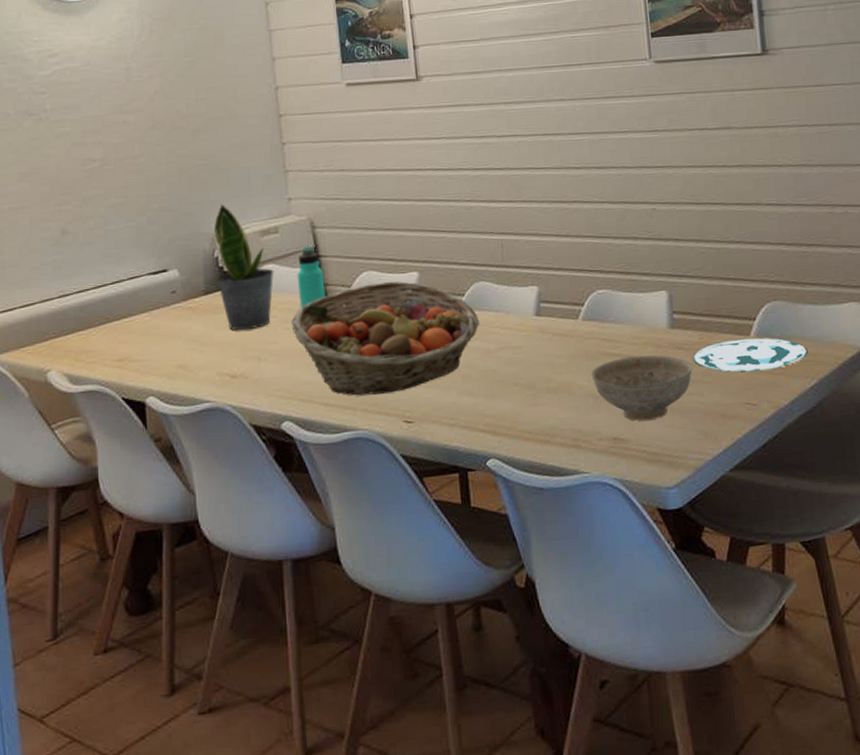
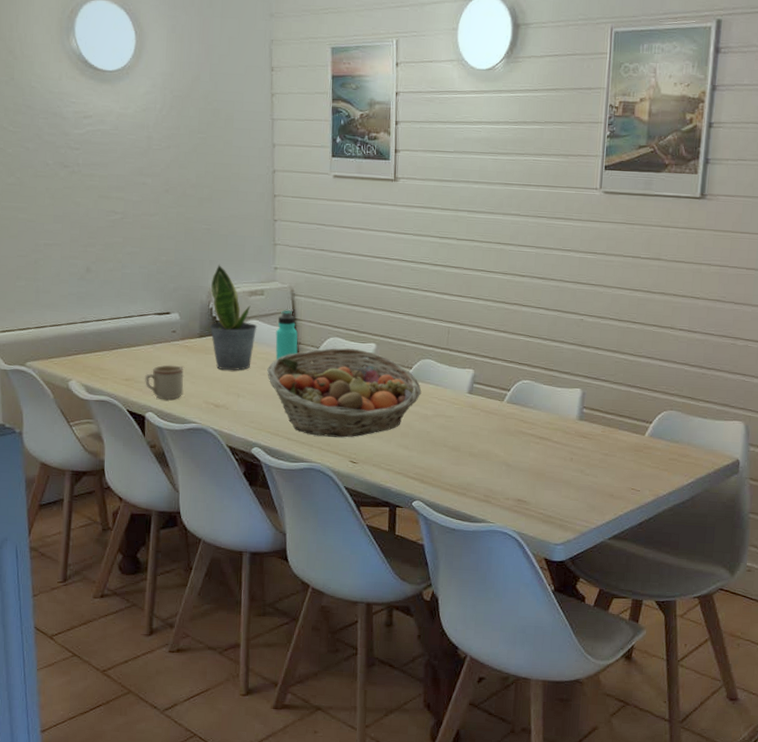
mug: none [141,333,191,379] -> present [144,365,184,400]
decorative bowl: present [591,354,693,421] -> none [507,437,593,490]
plate: present [692,338,808,372] -> none [593,436,691,465]

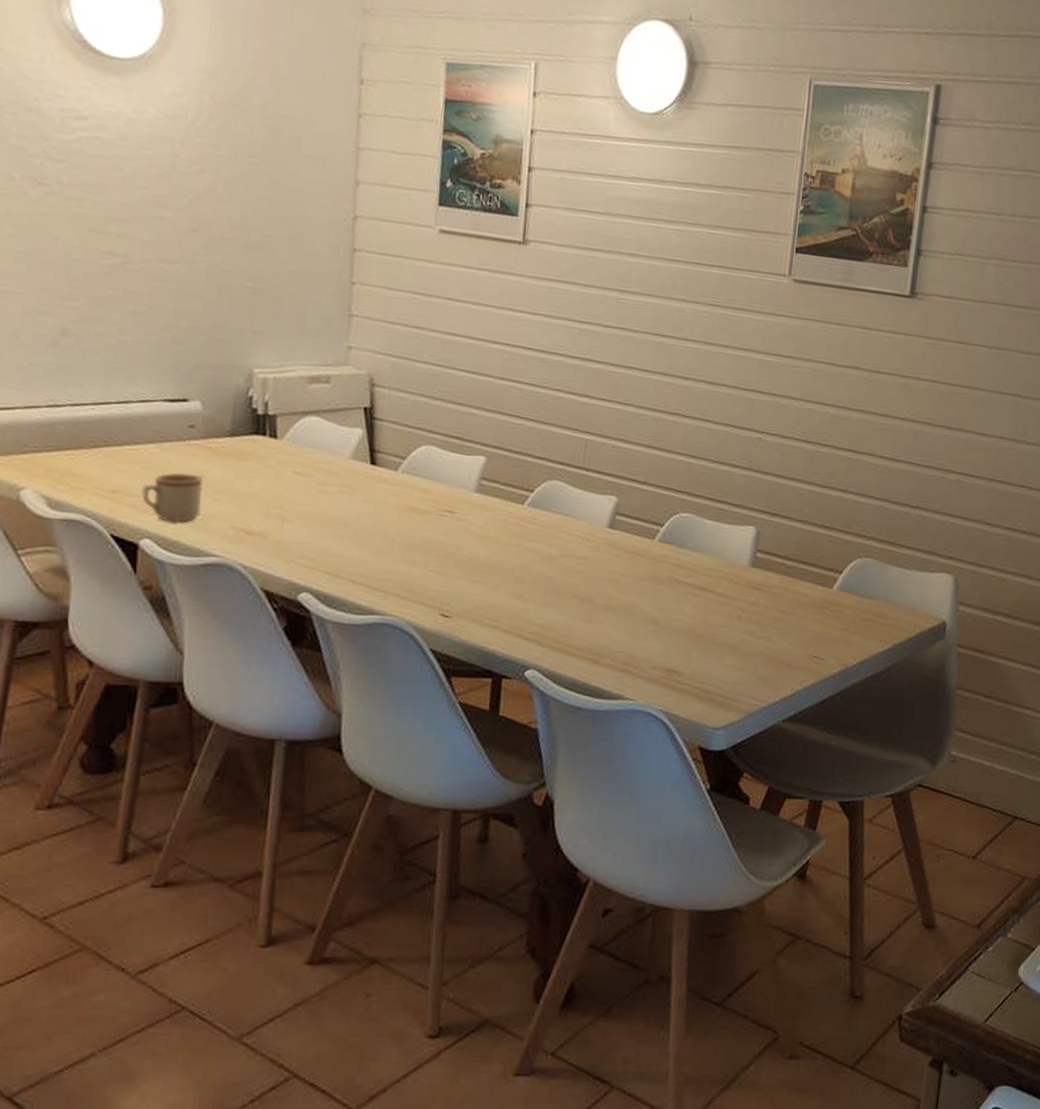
potted plant: present [209,264,258,371] -> none [246,336,318,485]
fruit basket: present [267,348,422,438] -> none [328,459,546,582]
thermos bottle: present [275,310,298,361] -> none [341,405,376,474]

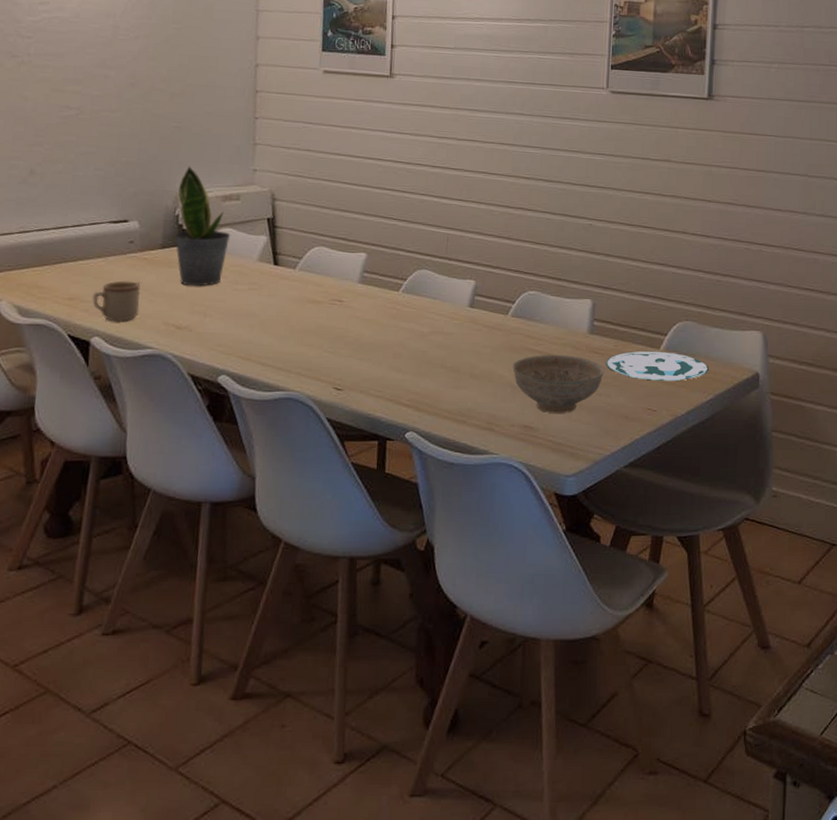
potted plant: none [246,336,318,485] -> present [174,165,231,287]
decorative bowl: none [656,588,767,657] -> present [512,354,605,413]
plate: none [768,589,888,627] -> present [606,350,709,381]

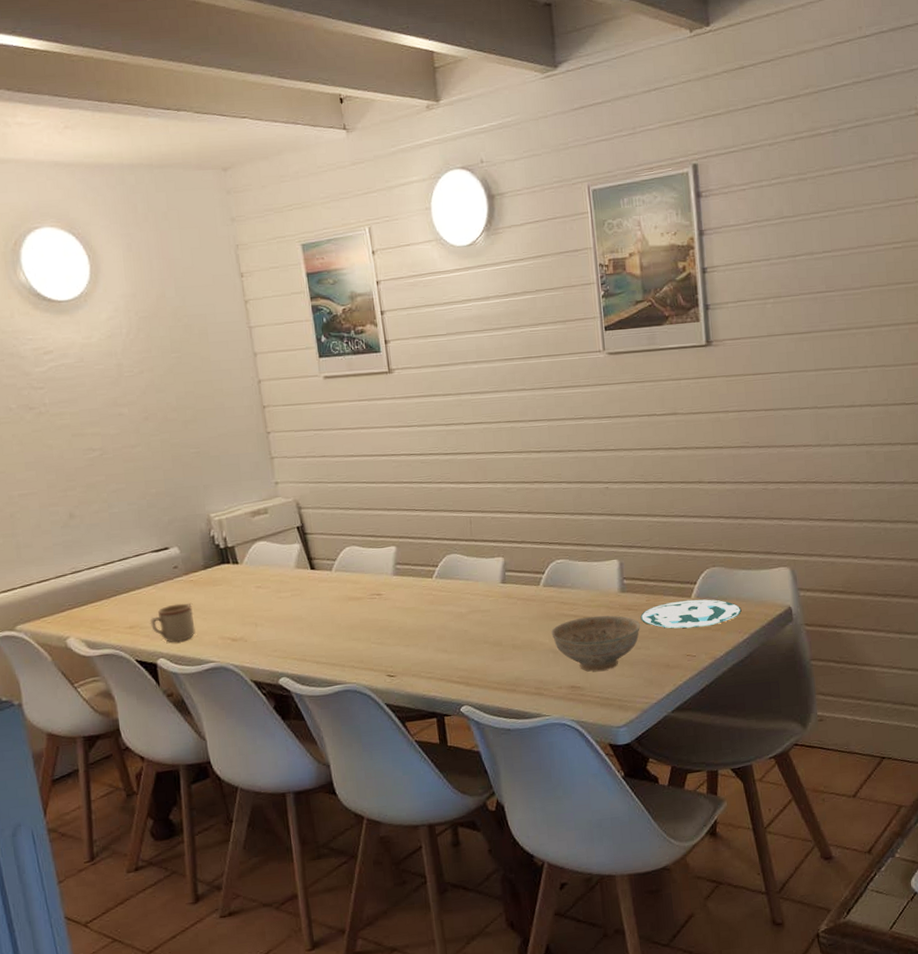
potted plant: present [174,165,231,287] -> none [209,487,266,600]

